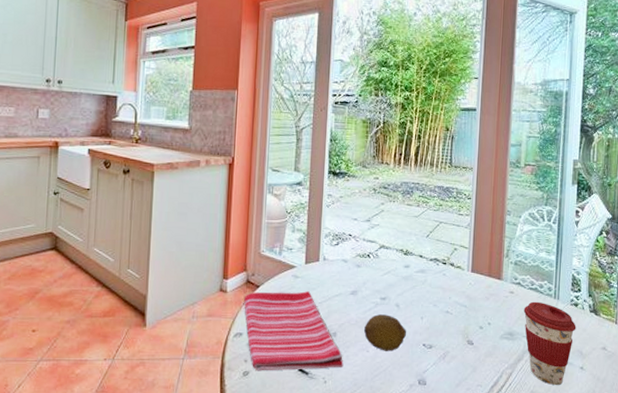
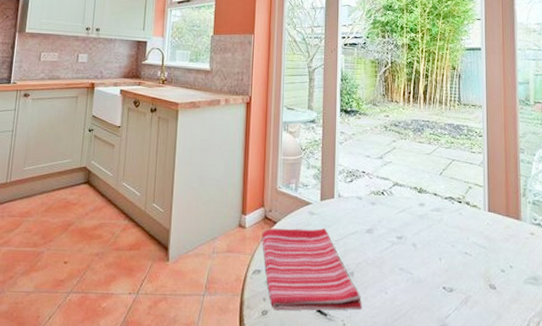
fruit: present [364,314,407,351] -> none [382,254,426,294]

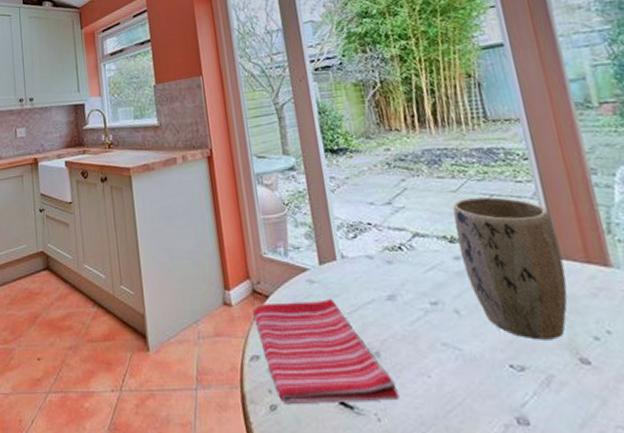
plant pot: none [424,161,491,270] -> present [452,197,568,340]

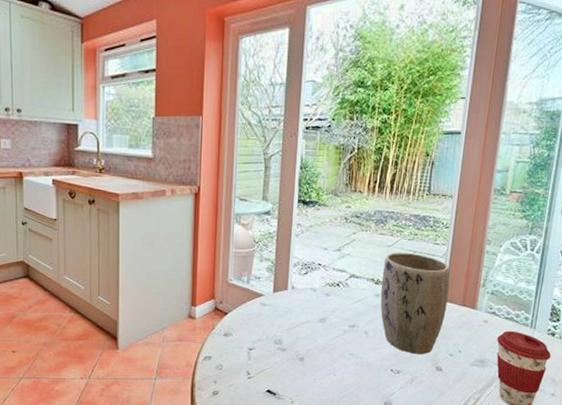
dish towel: present [252,299,400,405] -> none [212,318,311,391]

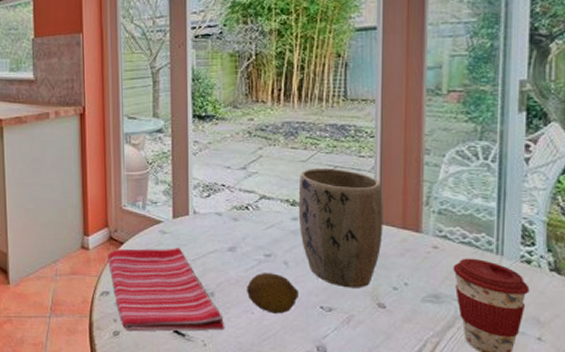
dish towel: none [212,318,311,391] -> present [107,248,225,332]
fruit: none [332,341,375,376] -> present [247,273,300,314]

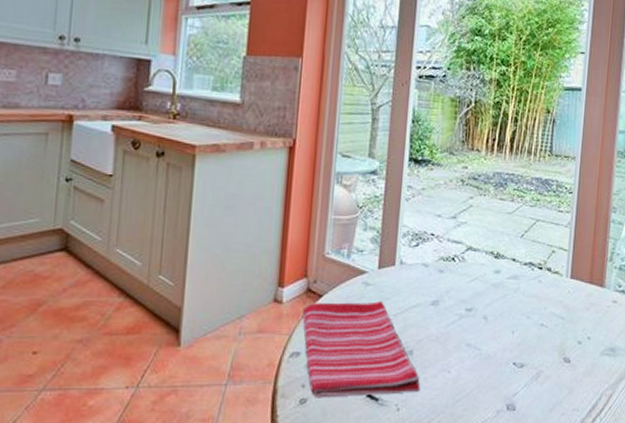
fruit: present [247,273,300,314] -> none [446,328,496,372]
plant pot: present [298,168,383,288] -> none [500,221,576,343]

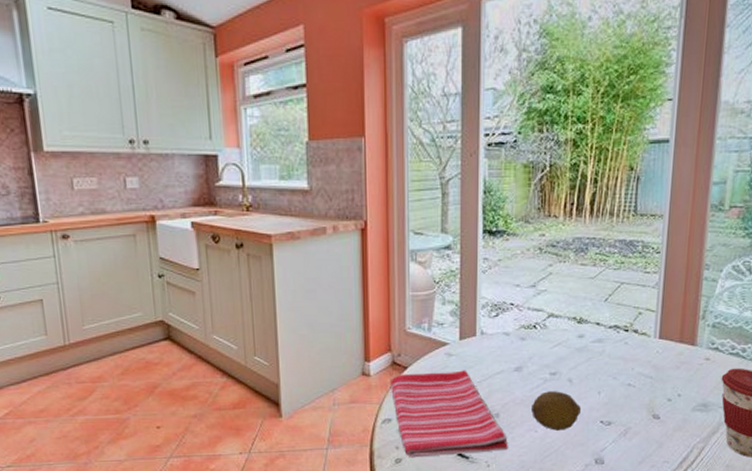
fruit: none [446,328,496,372] -> present [531,391,582,431]

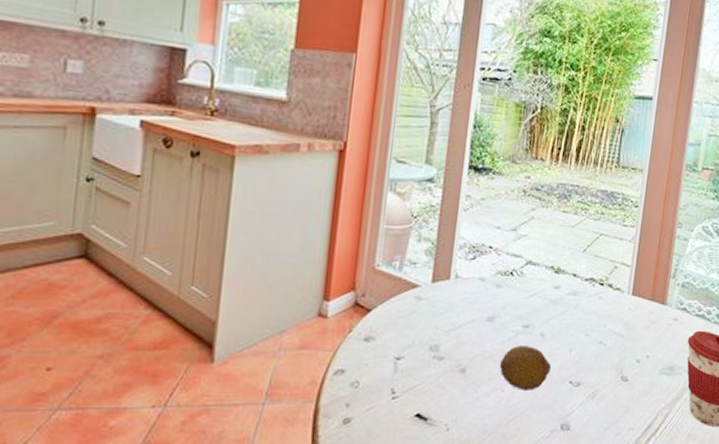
dish towel: present [389,370,509,458] -> none [348,317,473,418]

